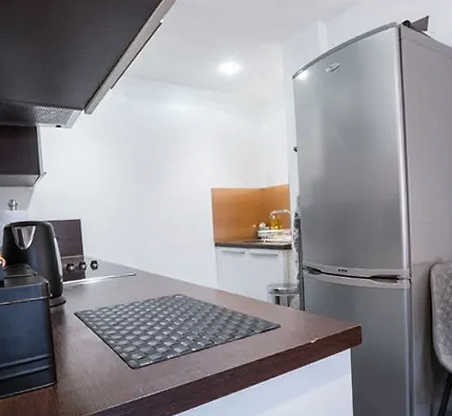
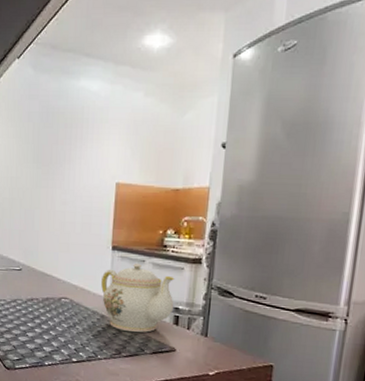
teapot: none [208,255,274,317] -> present [100,263,175,333]

